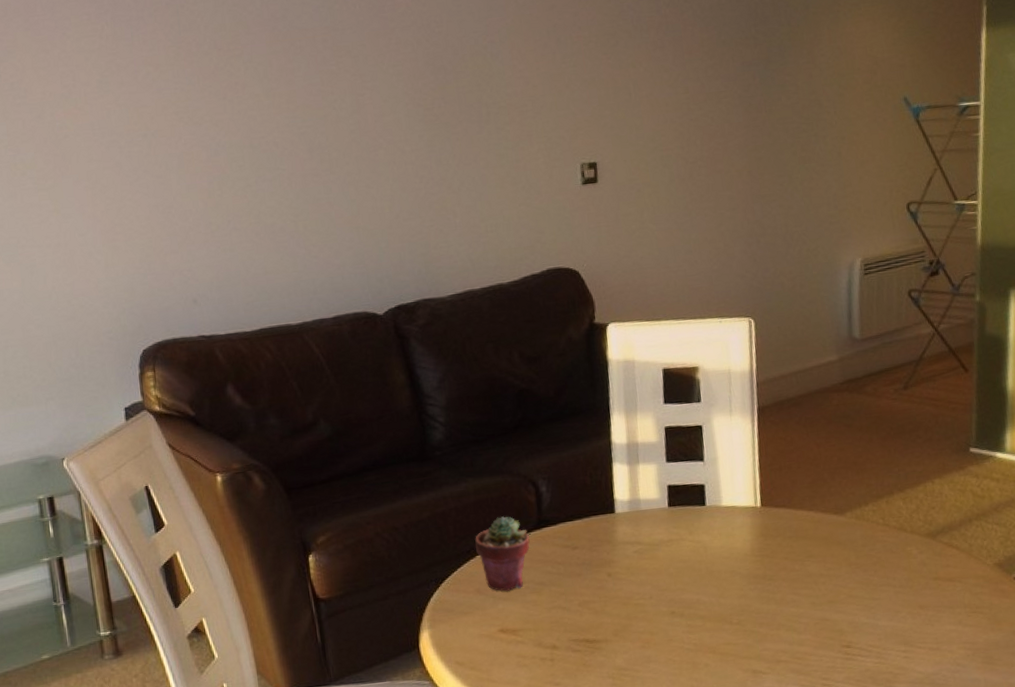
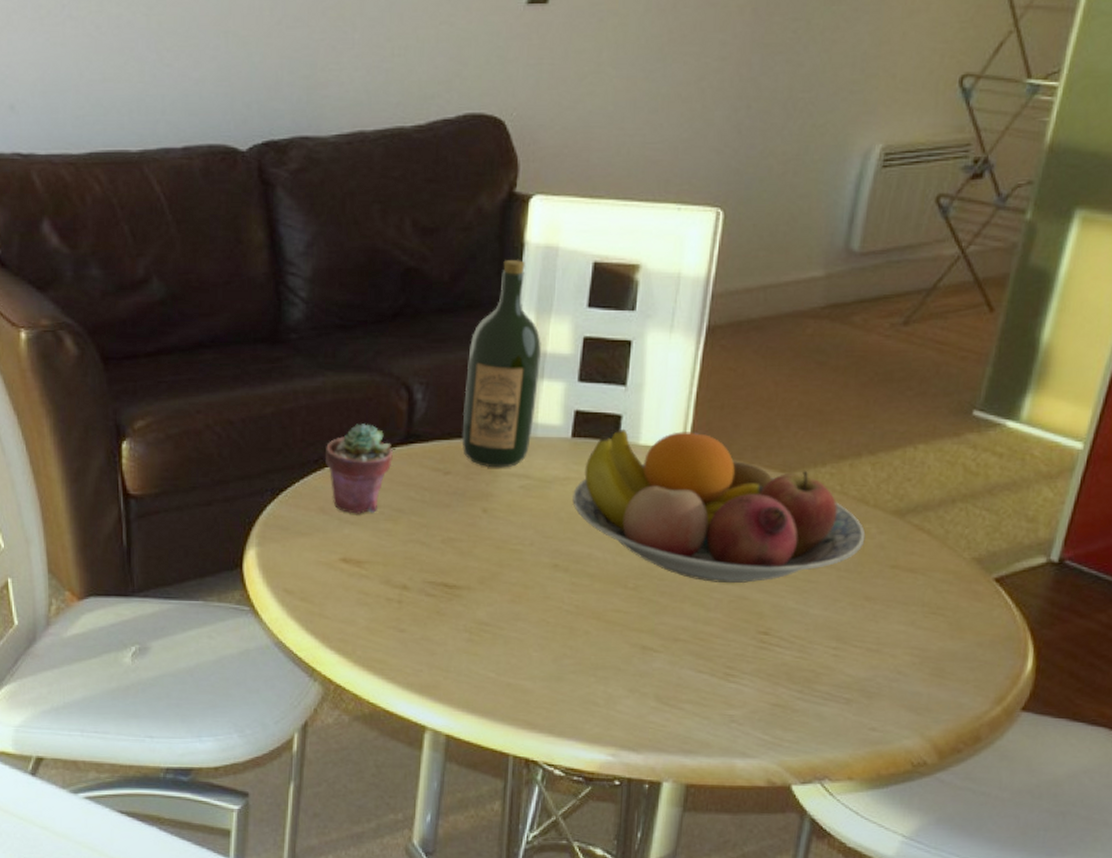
wine bottle: none [578,374,637,539] -> present [462,260,542,468]
fruit bowl: none [677,491,910,611] -> present [572,428,866,583]

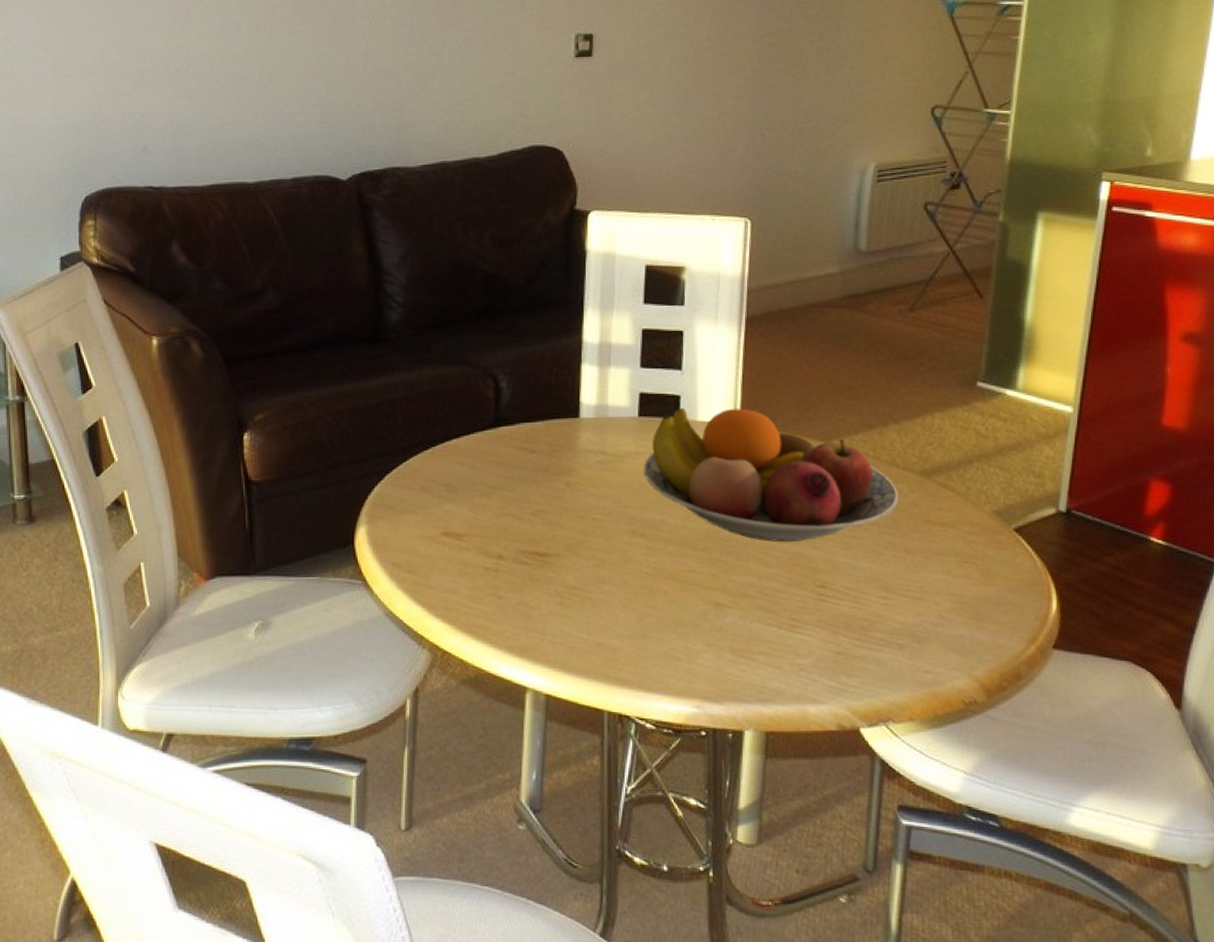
potted succulent: present [326,424,393,514] -> none [425,410,484,492]
wine bottle: present [462,260,542,468] -> none [542,265,608,446]

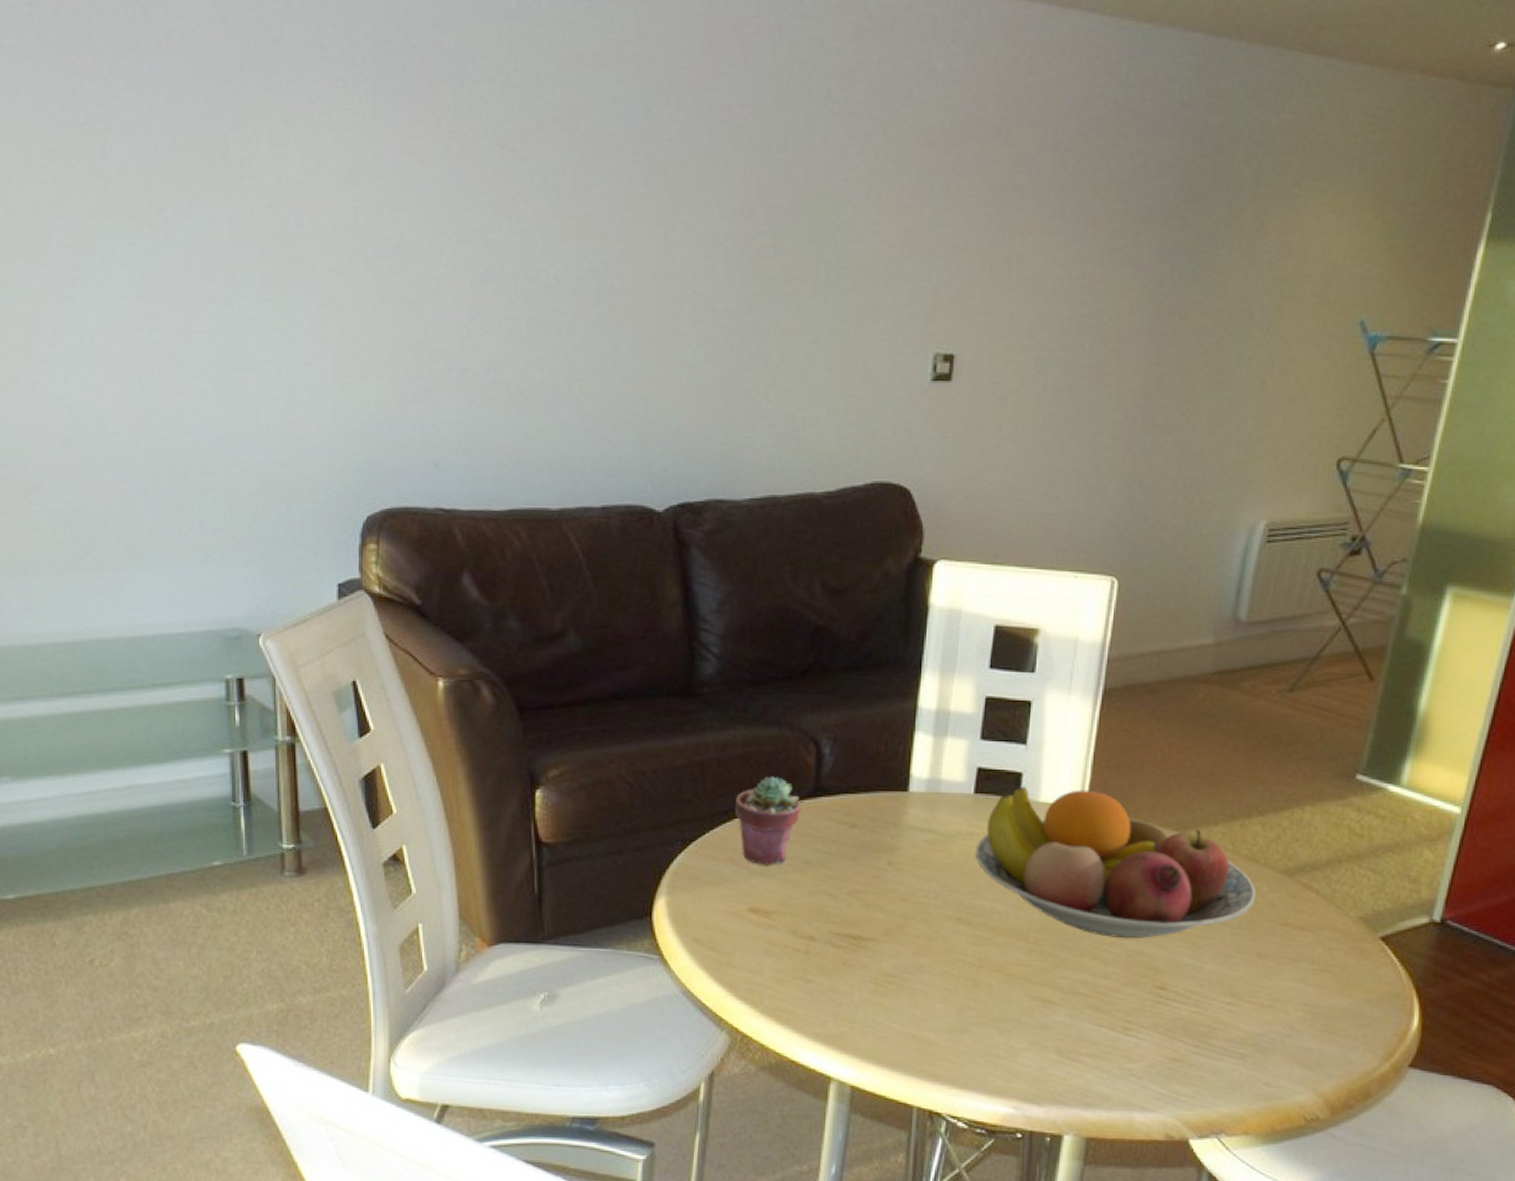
potted succulent: none [425,410,484,492] -> present [735,776,801,865]

